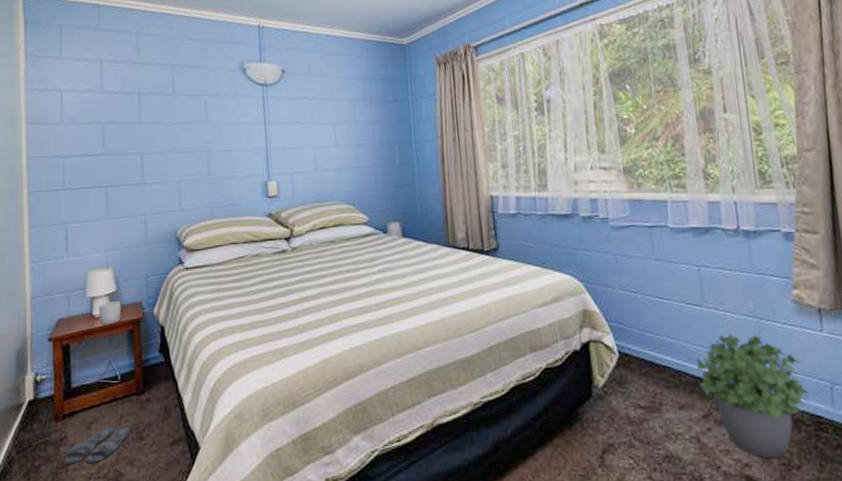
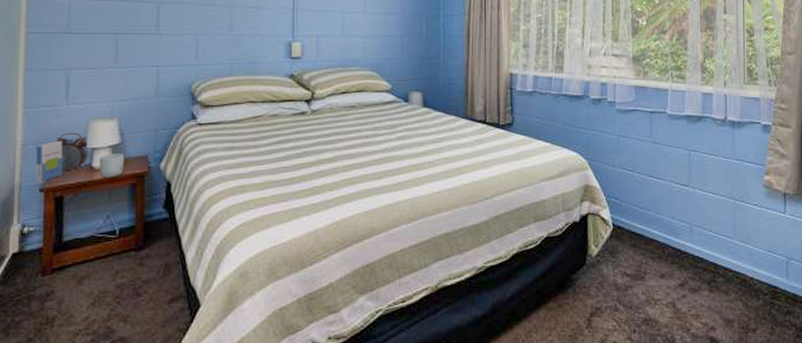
book: none [42,291,67,333] -> present [35,140,63,183]
alarm clock: none [59,283,90,320] -> present [55,132,89,171]
slippers: present [64,427,131,465] -> none [49,283,127,321]
potted plant: present [695,333,810,459] -> none [678,211,769,323]

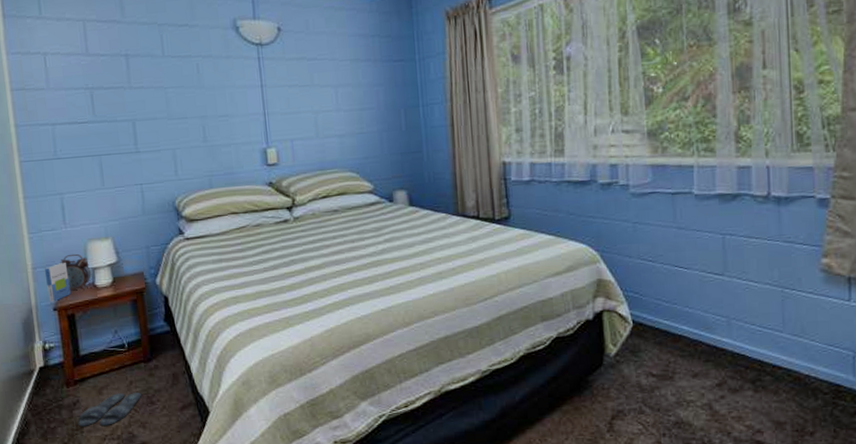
slippers: none [49,283,127,321] -> present [78,392,141,427]
mug: present [99,153,125,178] -> none [100,271,124,295]

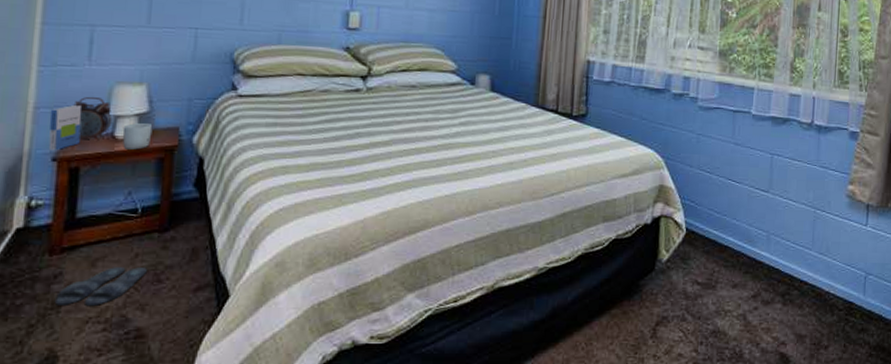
mug: none [100,271,124,295] -> present [122,122,153,150]

